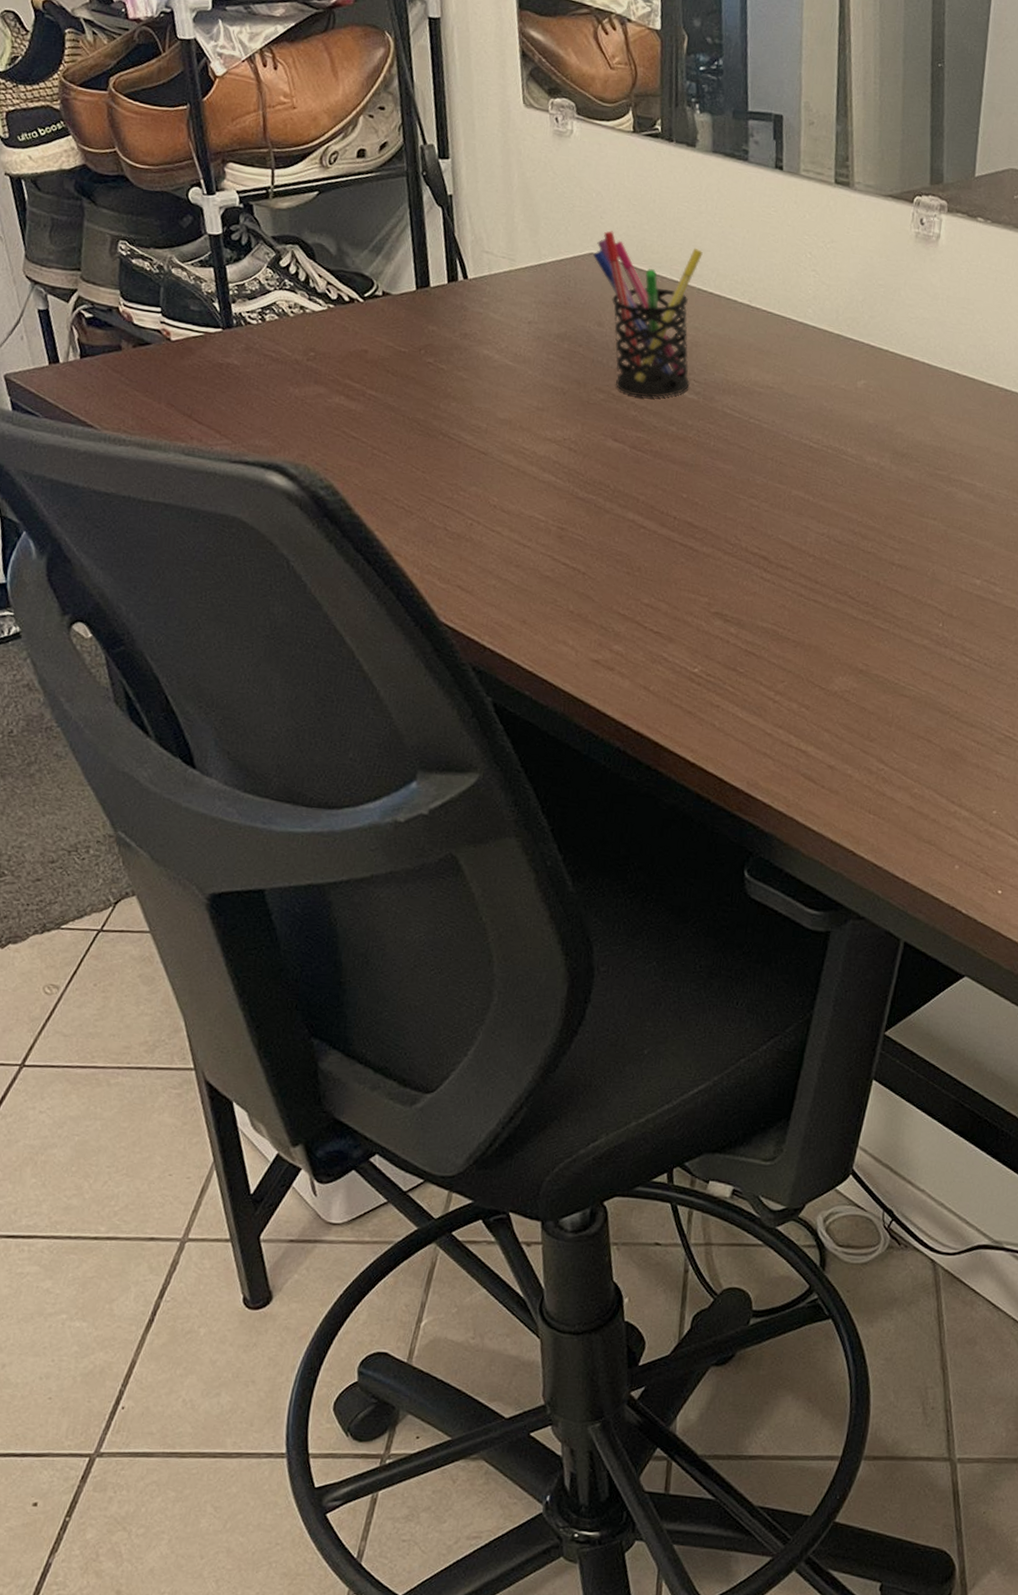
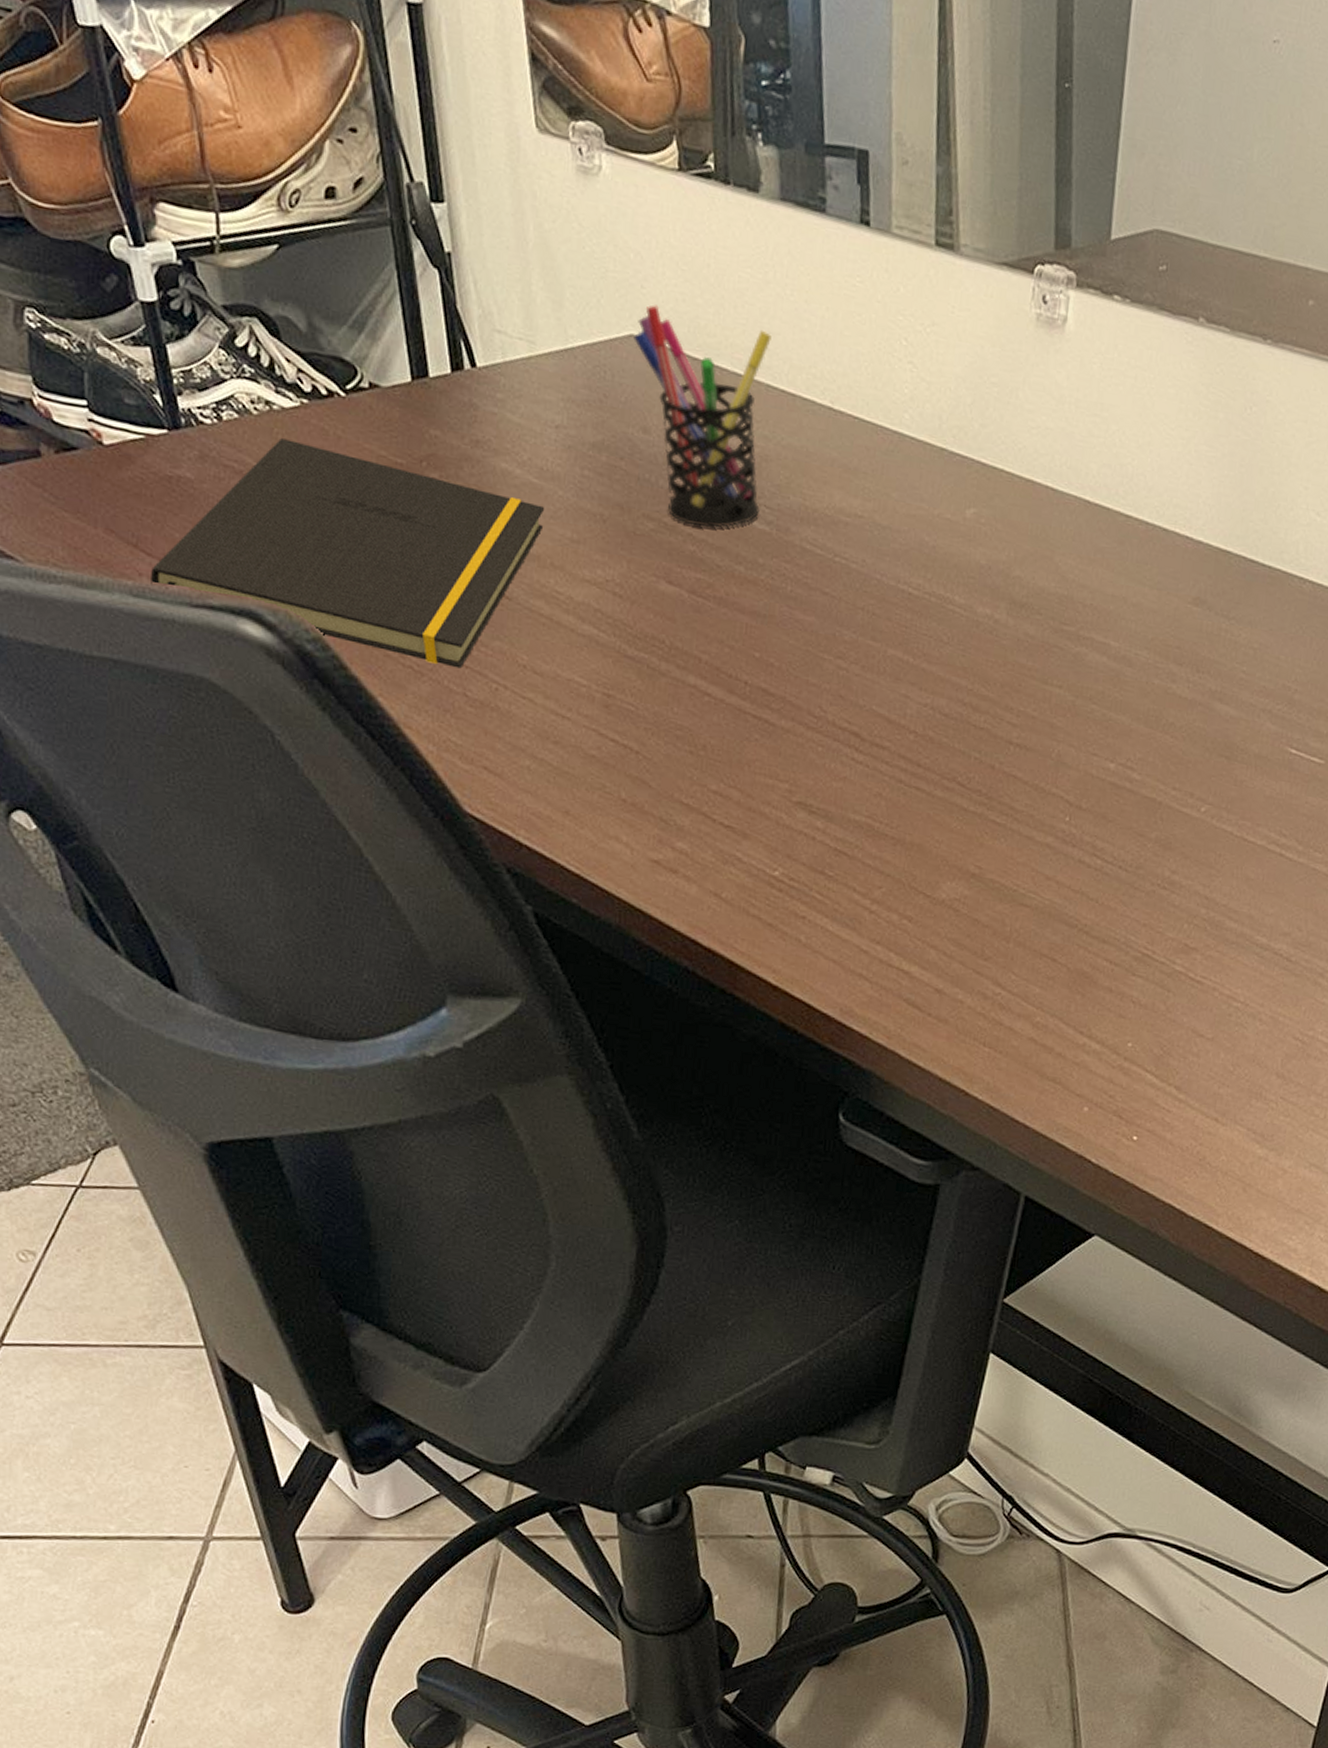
notepad: none [199,334,516,509] -> present [151,438,544,669]

